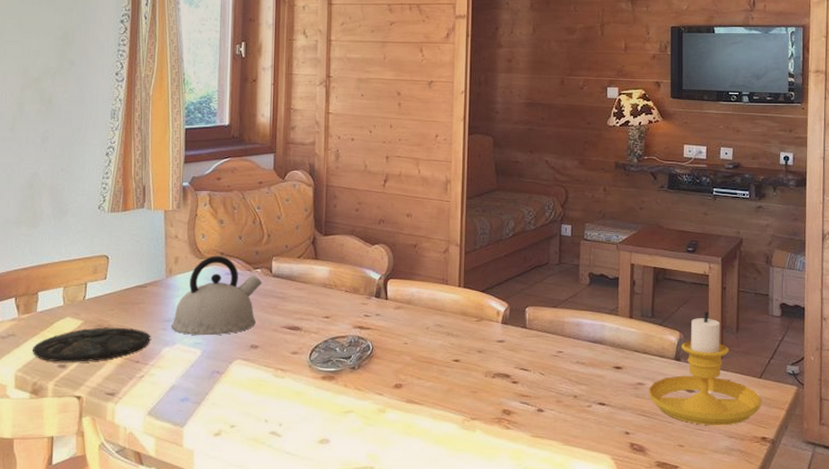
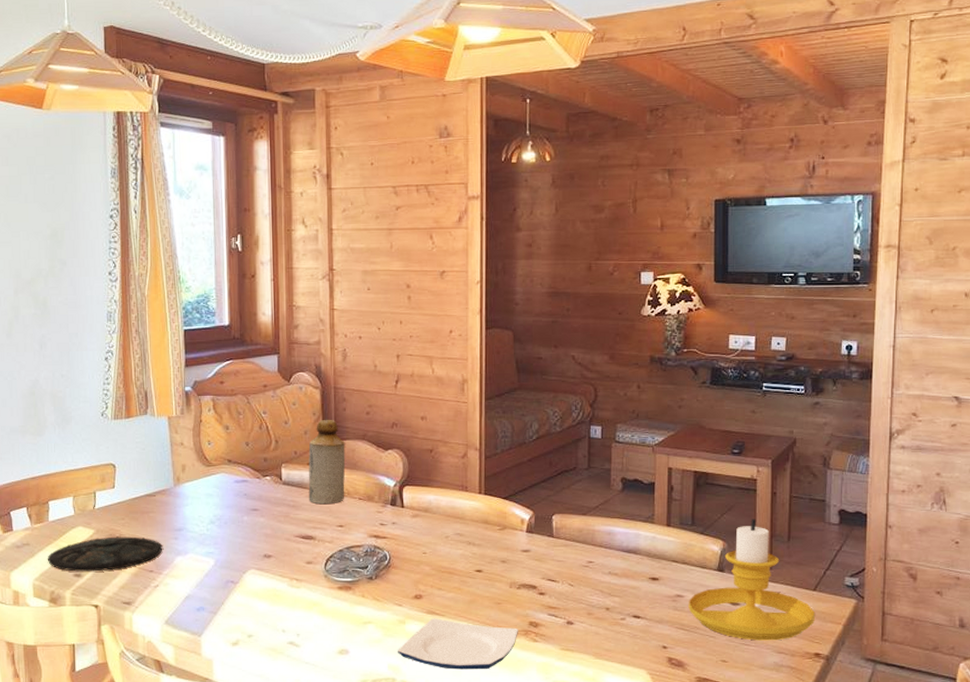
kettle: present [171,255,262,336] -> none [183,463,273,545]
bottle: none [297,215,334,297] -> present [308,419,346,505]
plate: none [377,407,492,458] -> present [398,618,518,670]

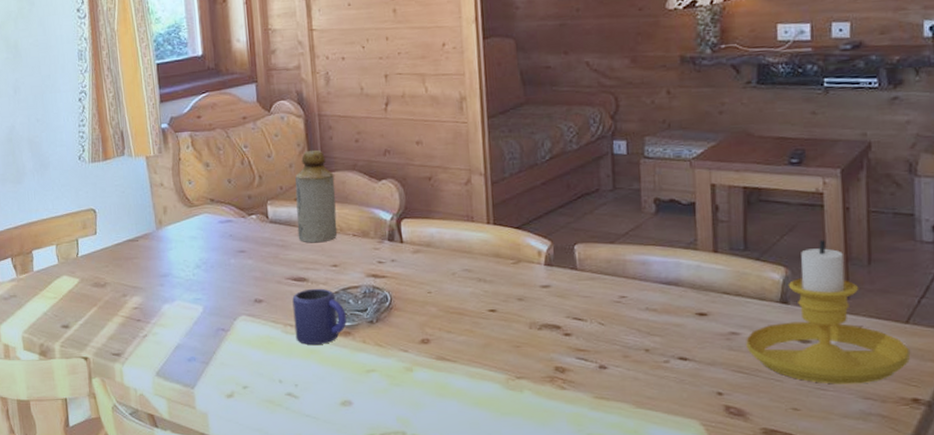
plate: present [47,536,163,572] -> none [34,284,149,323]
mug: none [299,546,348,598] -> present [292,288,346,345]
plate: present [398,618,518,670] -> none [406,364,543,422]

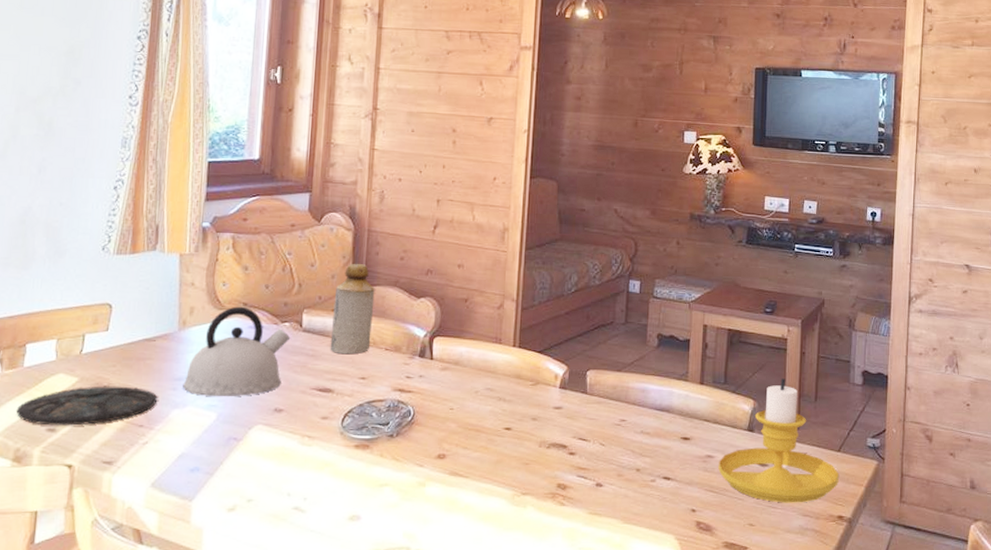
plate: none [34,284,149,323] -> present [16,386,158,426]
kettle: none [168,202,259,291] -> present [183,306,291,397]
mug: present [292,288,346,345] -> none [312,400,367,457]

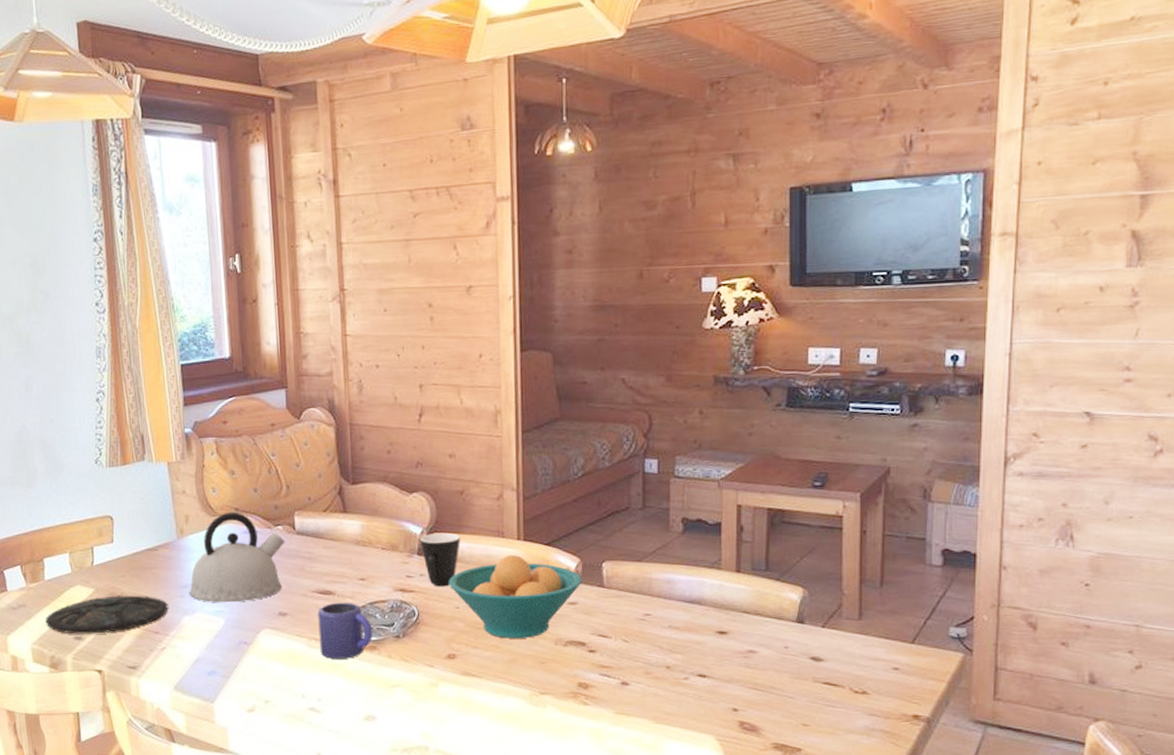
mug: none [312,400,367,457] -> present [318,602,373,659]
bottle: present [330,263,375,355] -> none [323,460,366,556]
mug: none [422,336,461,388] -> present [419,532,460,587]
fruit bowl: none [446,361,568,440] -> present [449,555,582,639]
candlestick: present [718,378,839,503] -> none [762,562,913,701]

